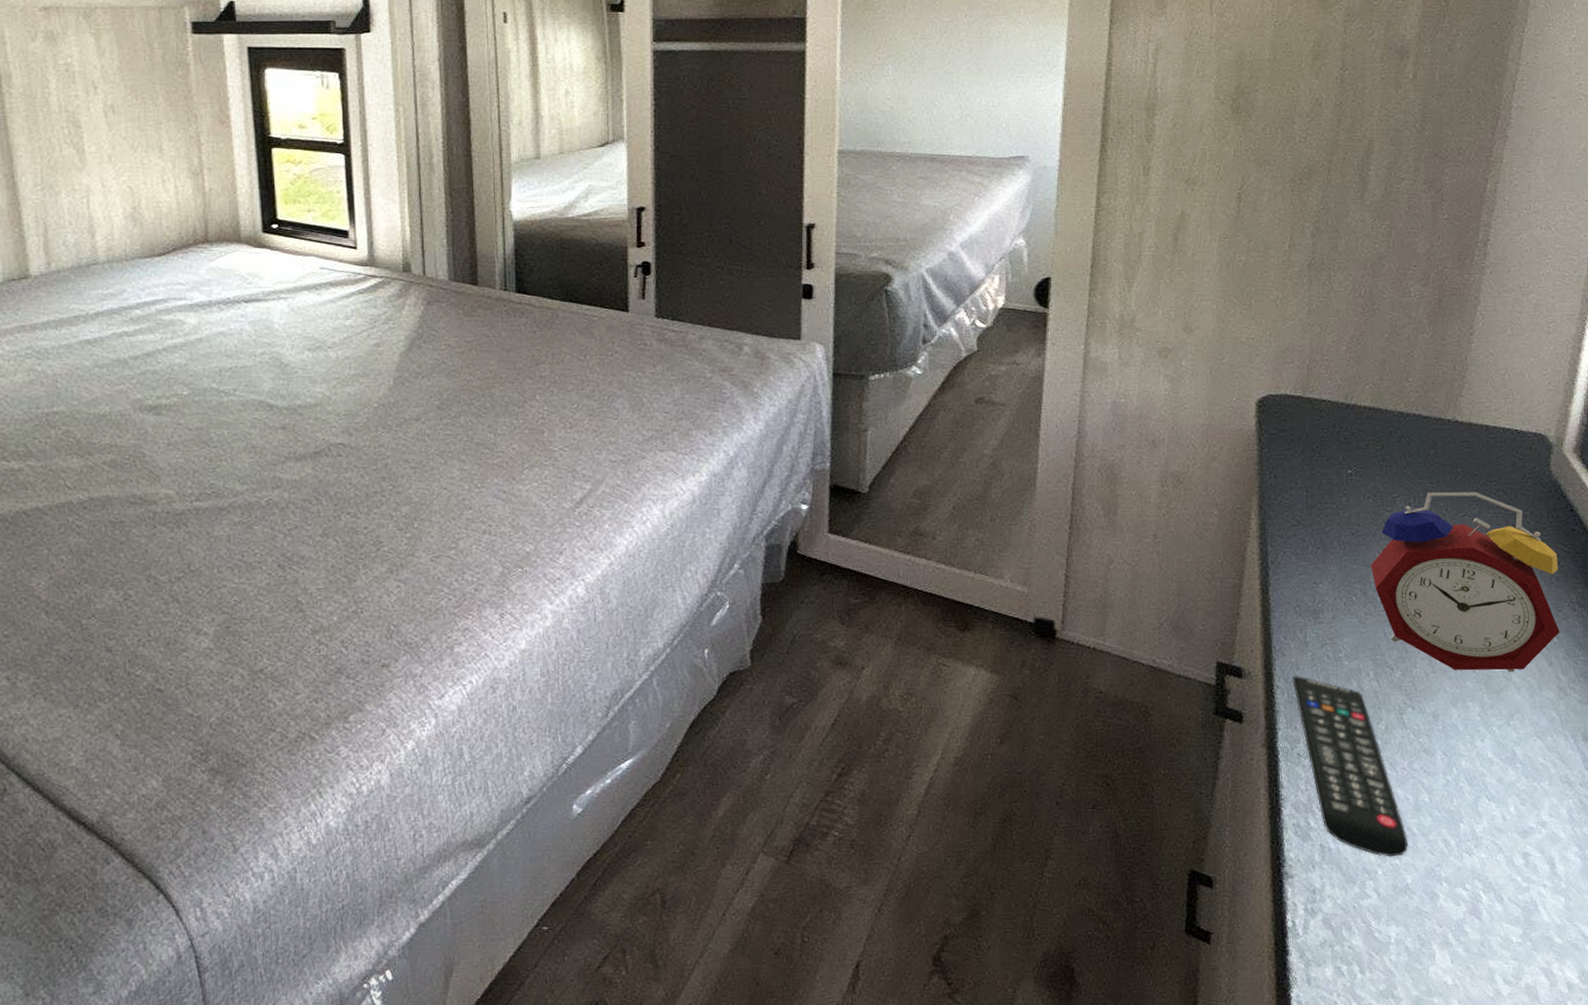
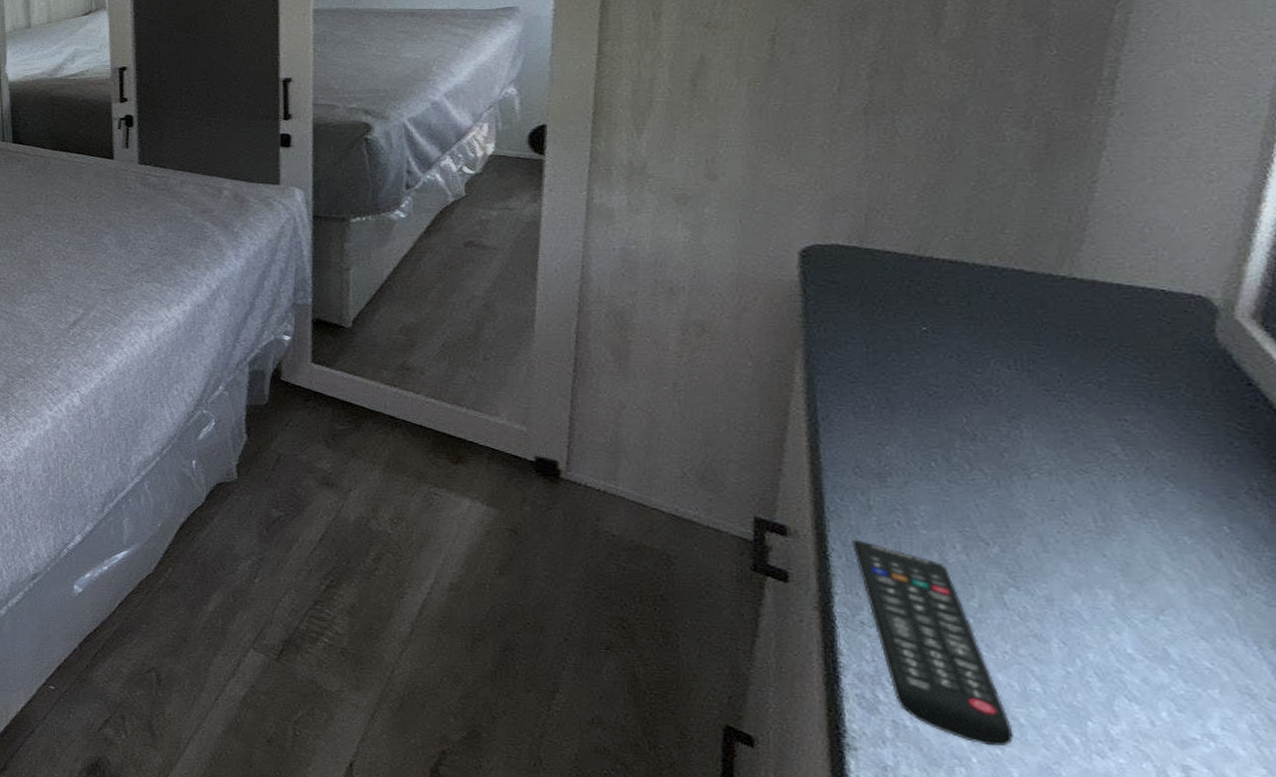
alarm clock: present [1371,492,1560,673] -> none [955,354,1234,562]

